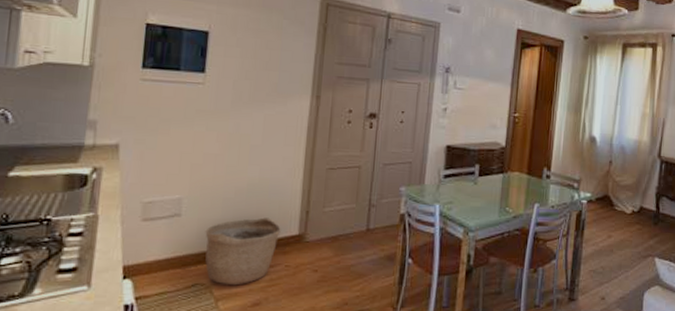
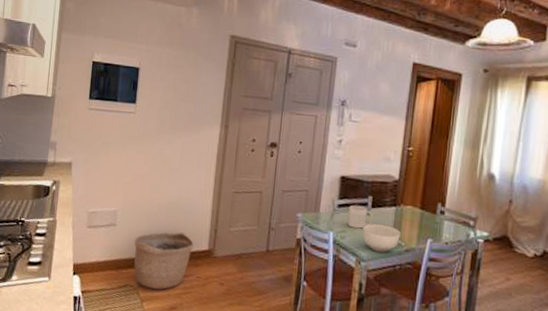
mug: none [454,174,481,199] -> present [348,205,373,229]
bowl: none [469,192,508,221] -> present [362,223,401,253]

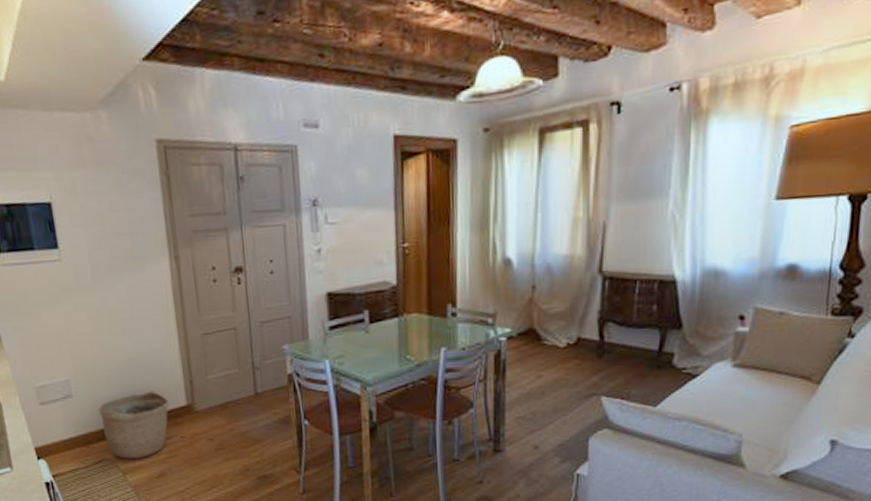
mug: present [348,205,373,229] -> none [343,323,373,351]
bowl: present [362,223,401,253] -> none [362,340,408,373]

